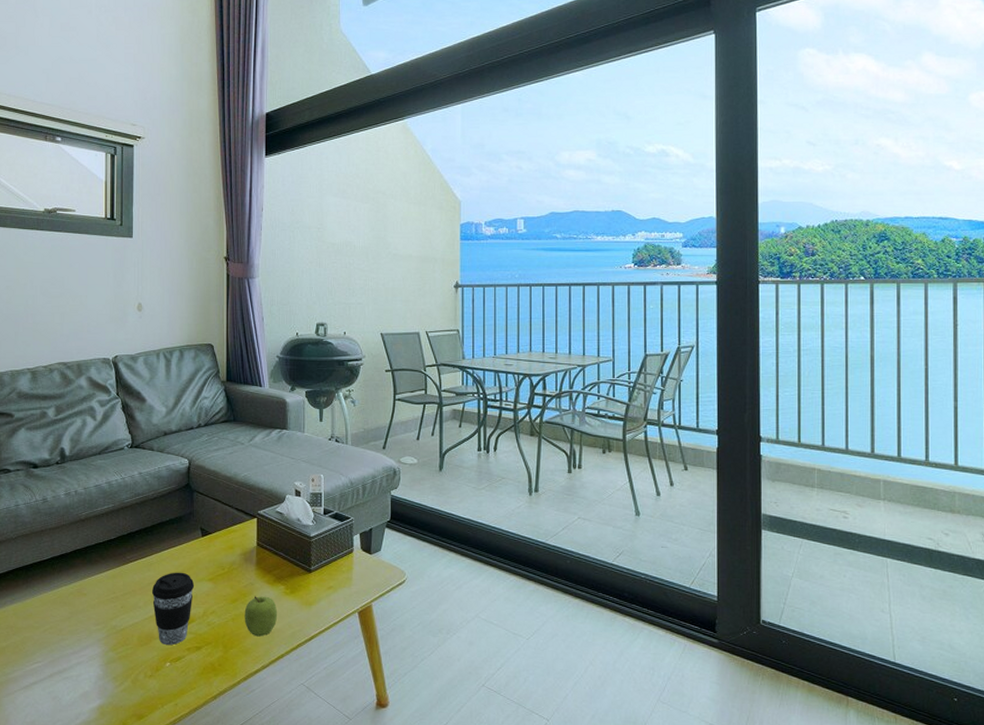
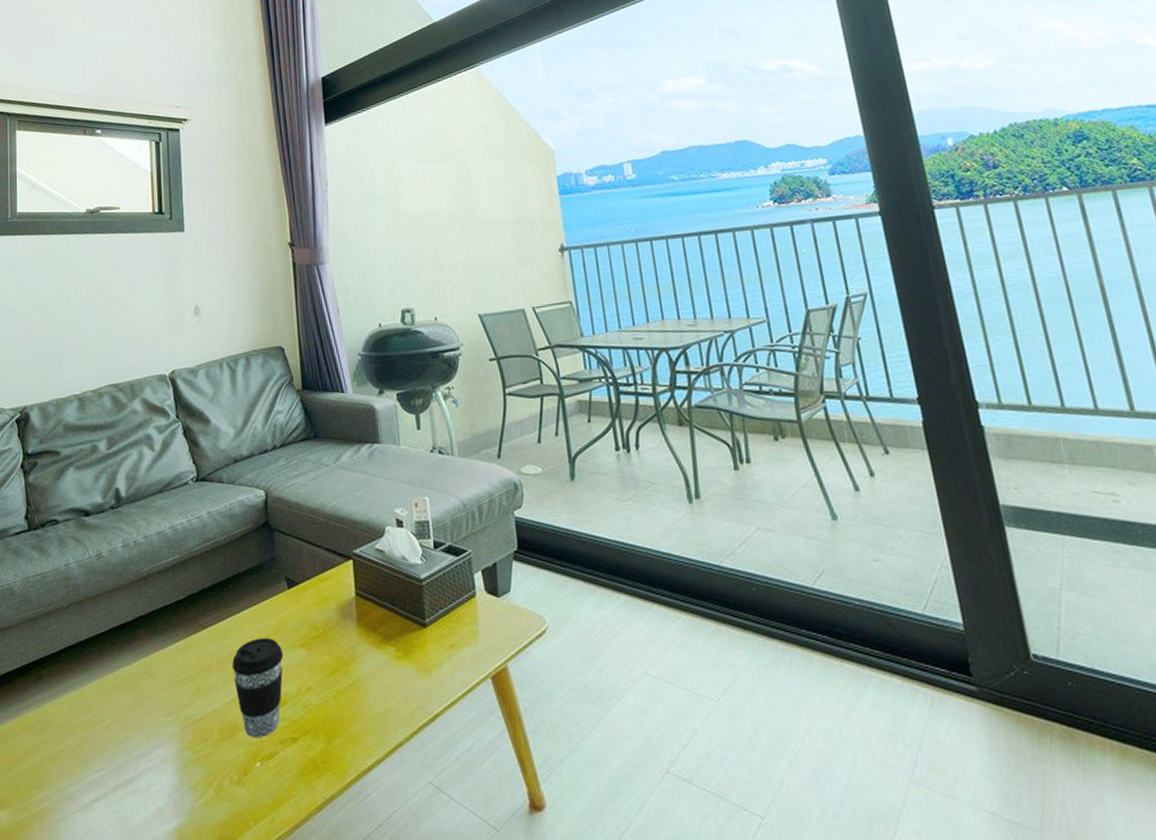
fruit: present [244,596,278,637] -> none [347,663,390,719]

